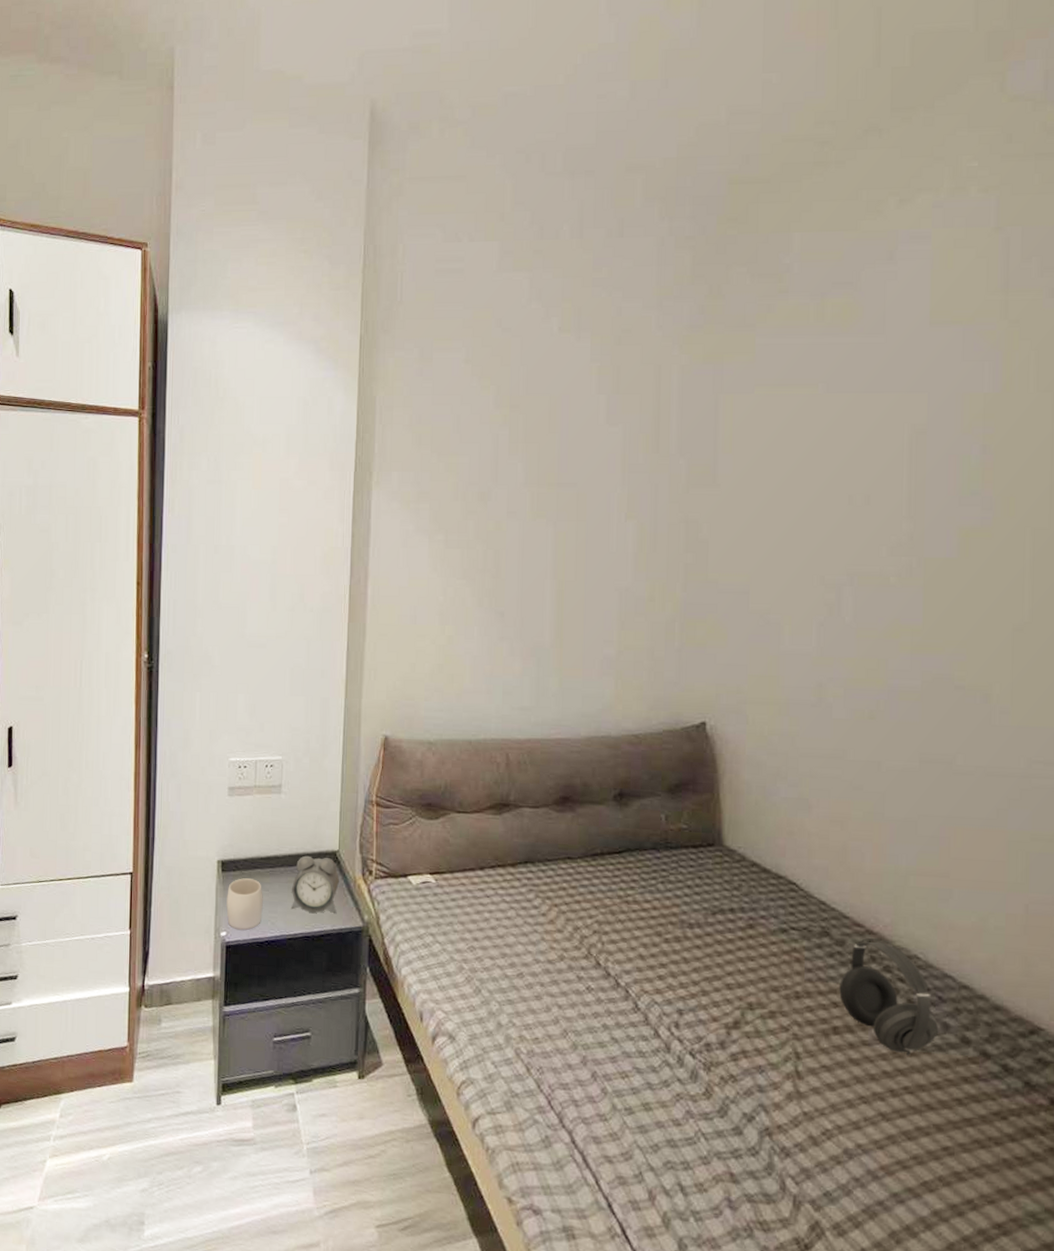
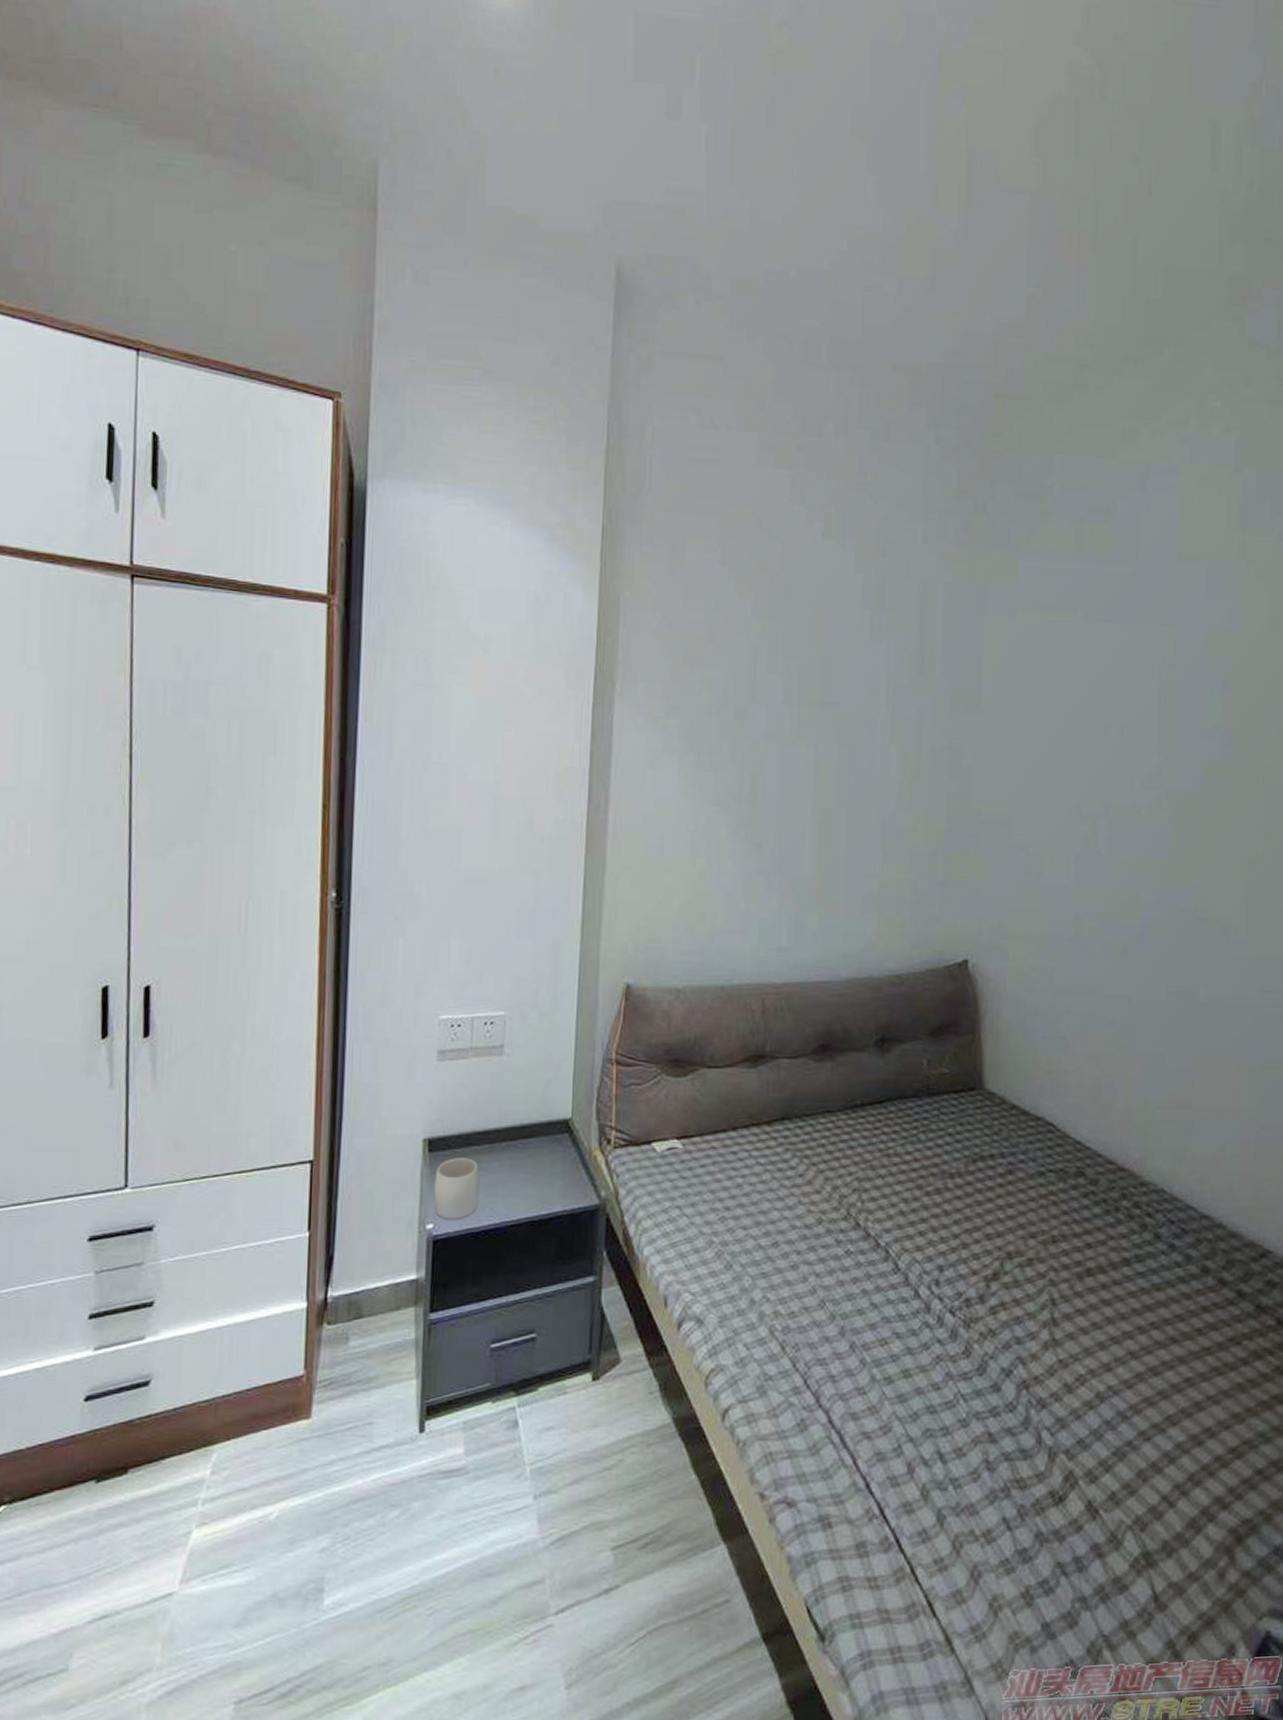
alarm clock: present [290,855,340,914] -> none [513,1126,573,1194]
headphones: present [839,938,939,1056] -> none [1093,1174,1182,1291]

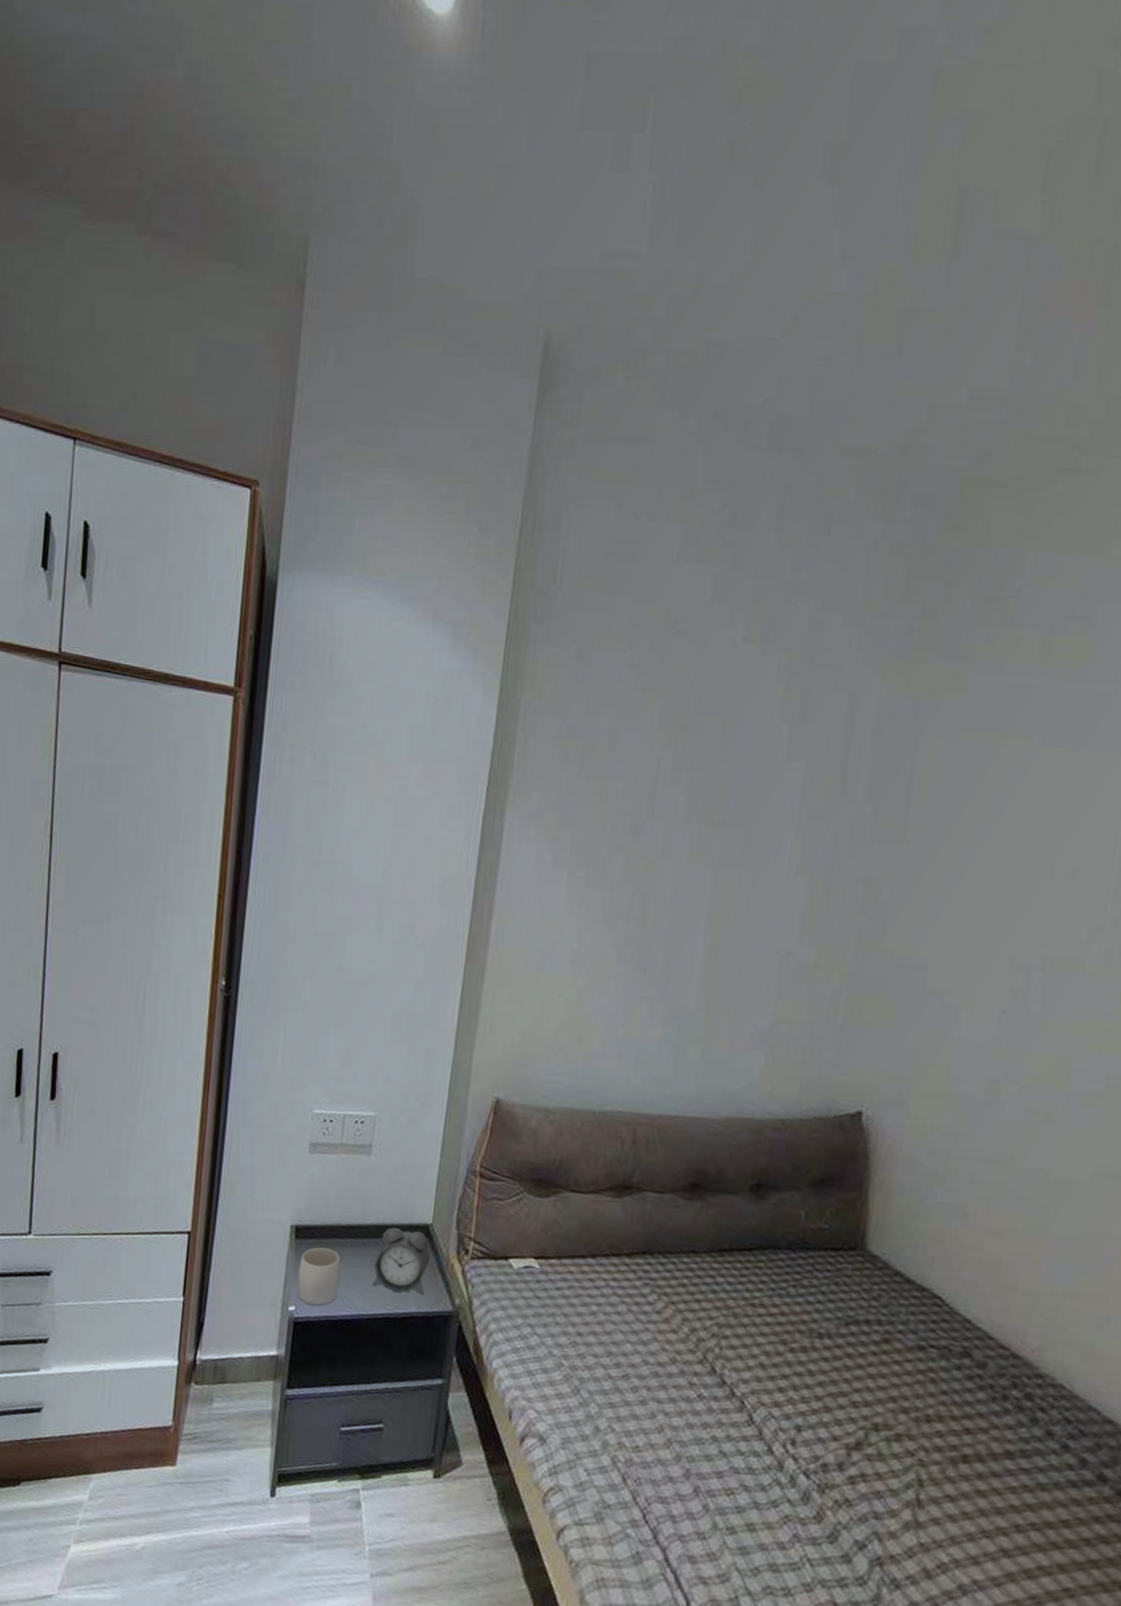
alarm clock: none [513,1126,573,1194] -> present [371,1227,431,1294]

